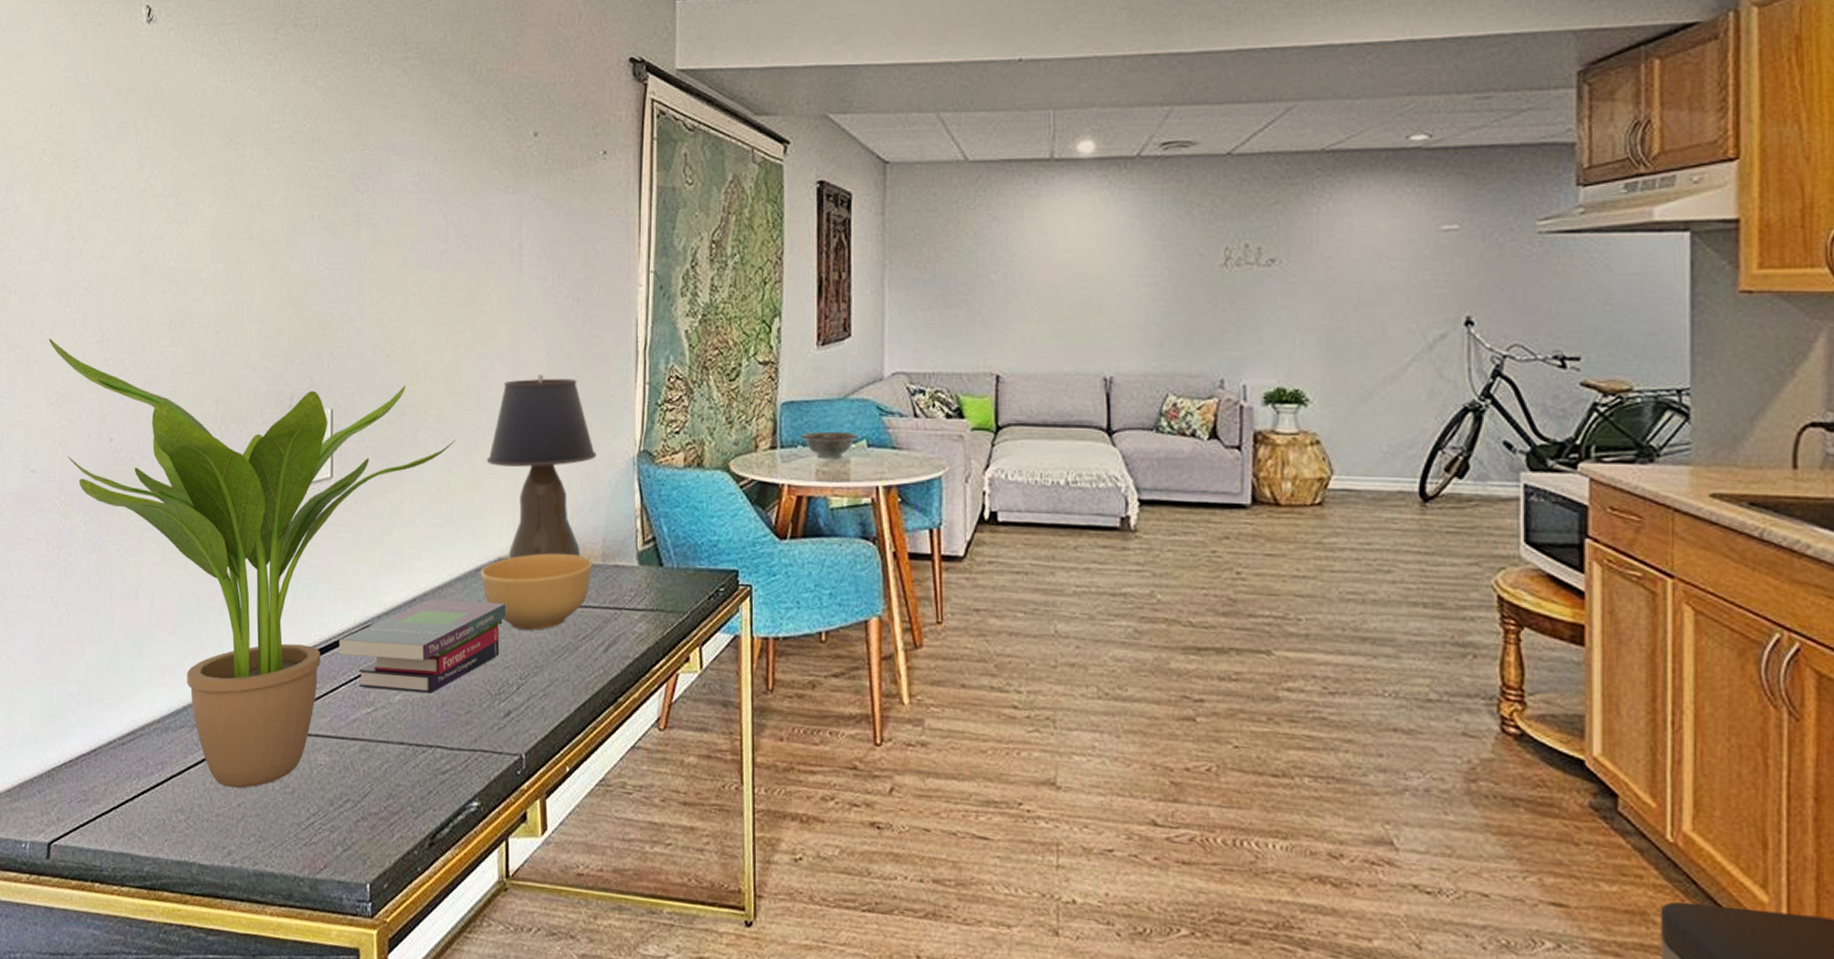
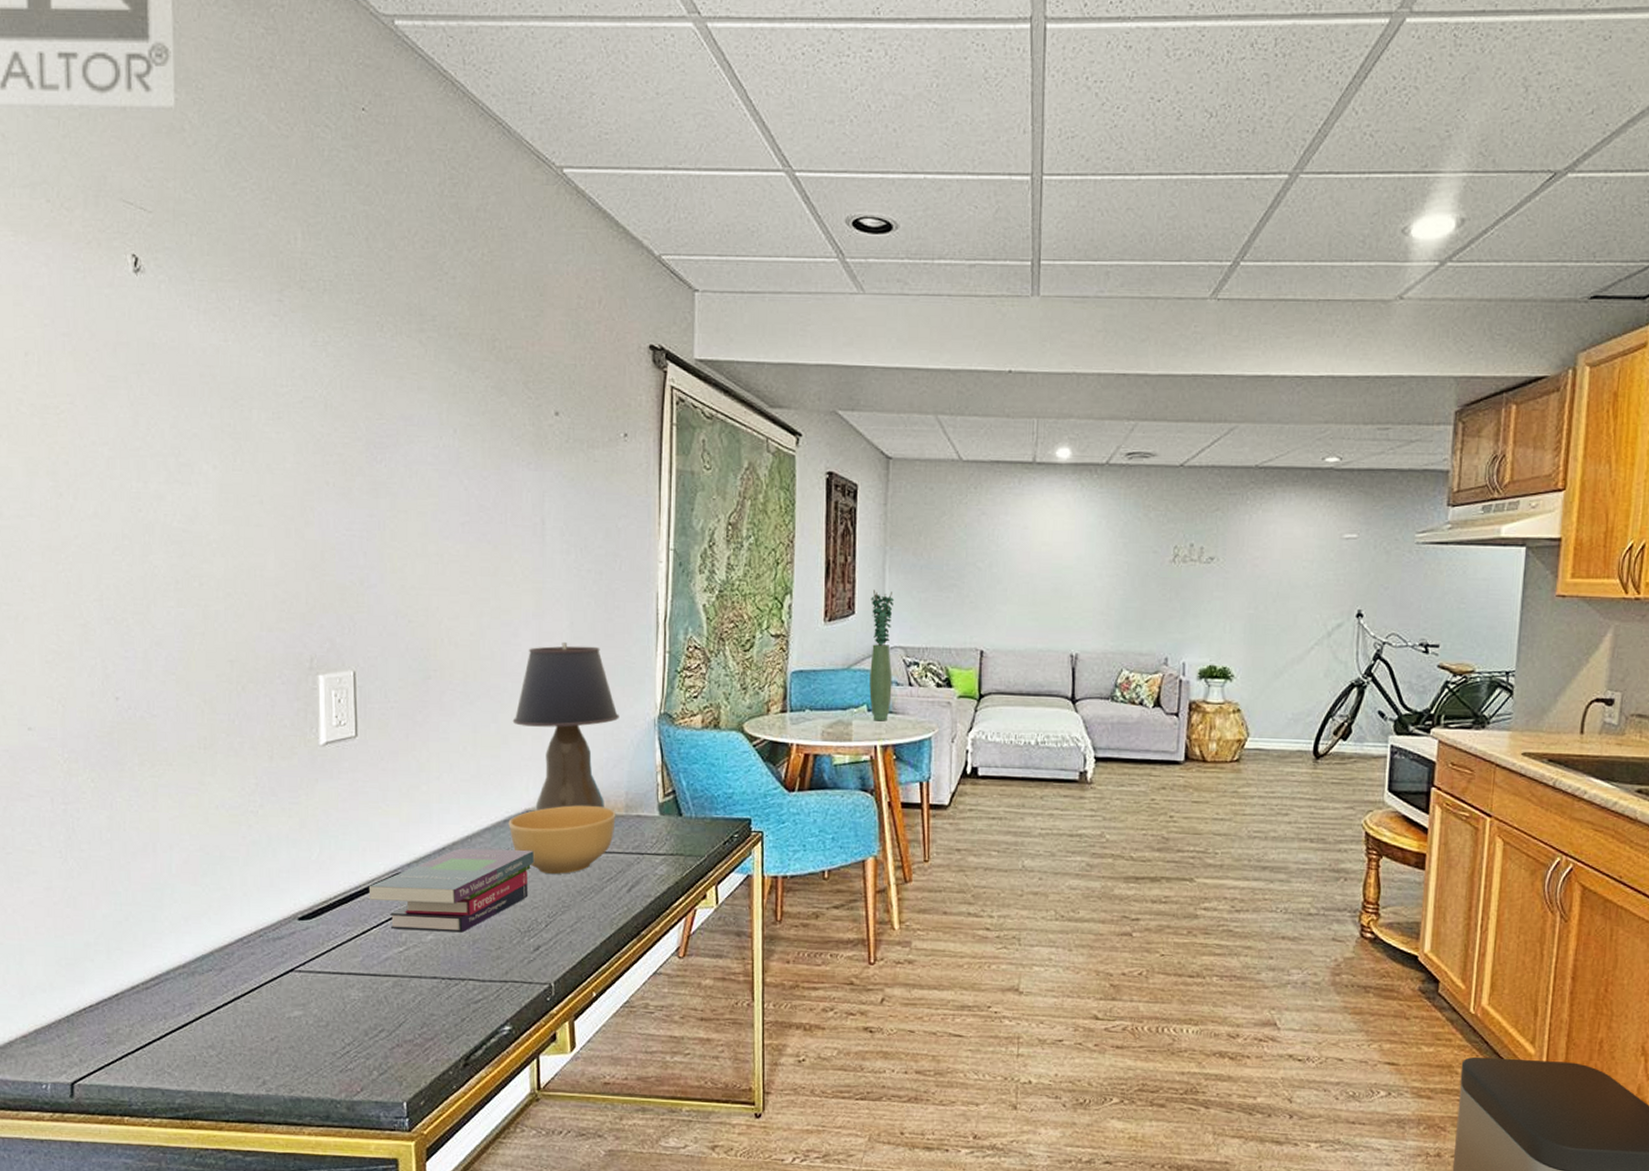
potted plant: present [48,338,456,789] -> none [39,596,481,1024]
decorative bowl: present [801,431,859,460] -> none [809,697,860,722]
vase: none [869,309,896,458] -> present [869,589,895,721]

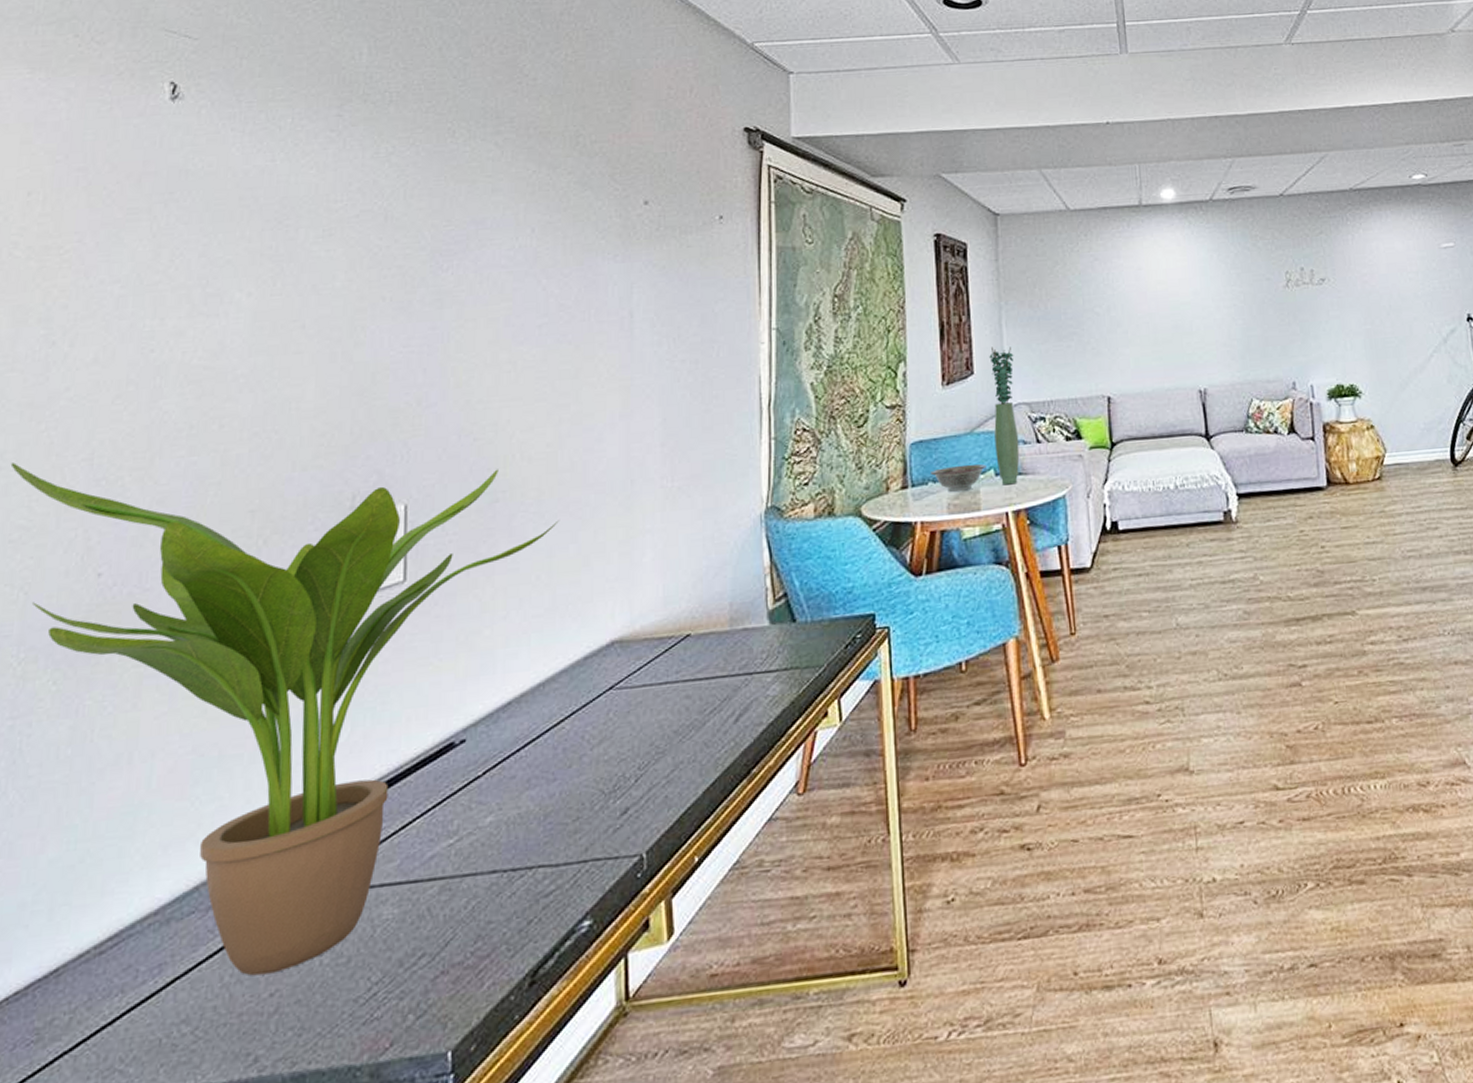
potted plant: none [39,596,481,1024] -> present [10,462,559,976]
books: present [368,848,535,933] -> none [412,688,622,817]
bowl: present [508,805,616,874] -> none [590,624,719,715]
table lamp: present [512,641,619,811] -> none [595,441,720,640]
decorative bowl: none [809,697,860,722] -> present [931,463,986,493]

